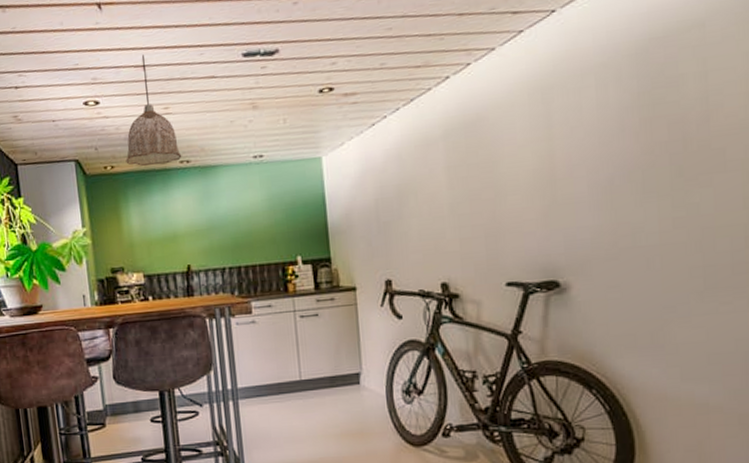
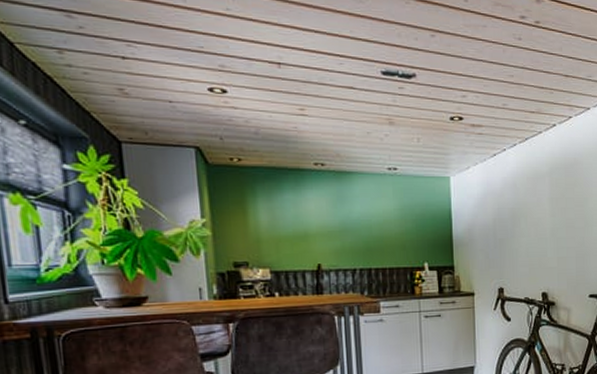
pendant lamp: present [126,55,182,166] -> none [255,52,317,164]

